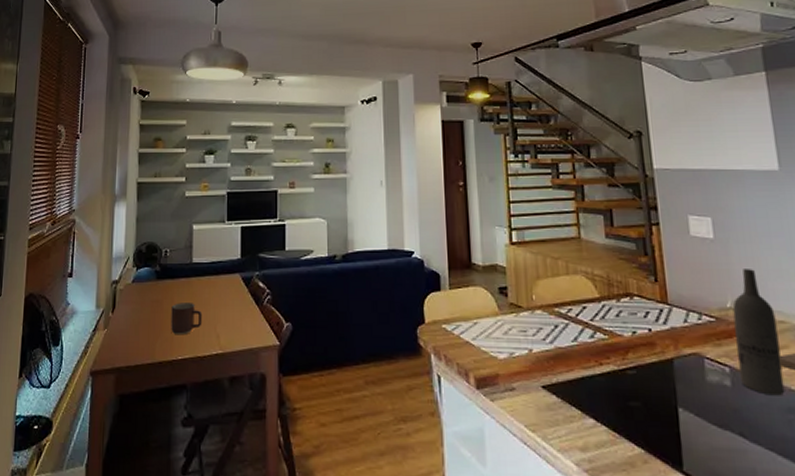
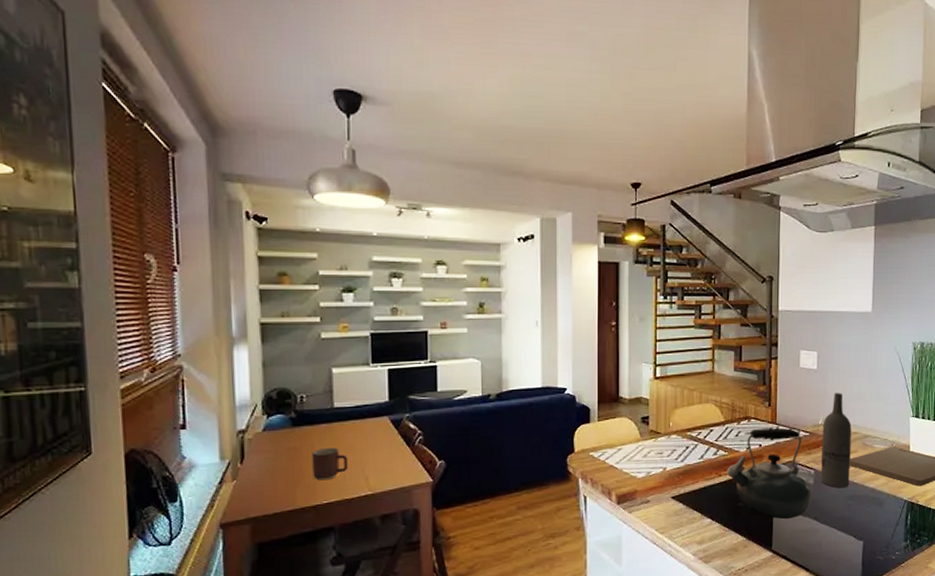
kettle: none [609,308,731,431] -> present [727,427,811,520]

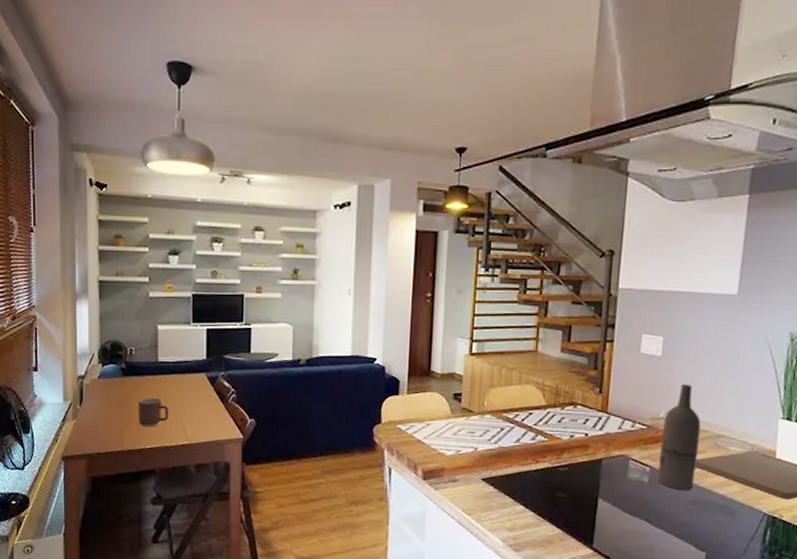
kettle: present [727,427,811,520] -> none [545,416,645,517]

